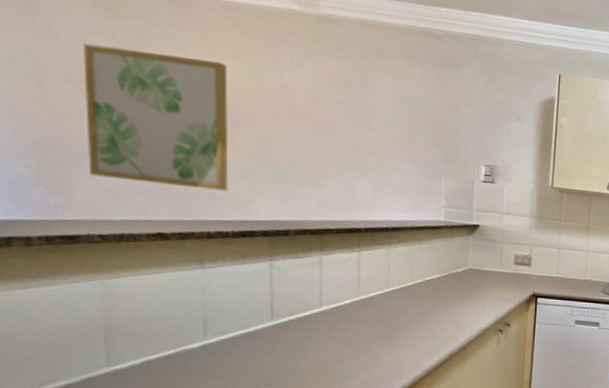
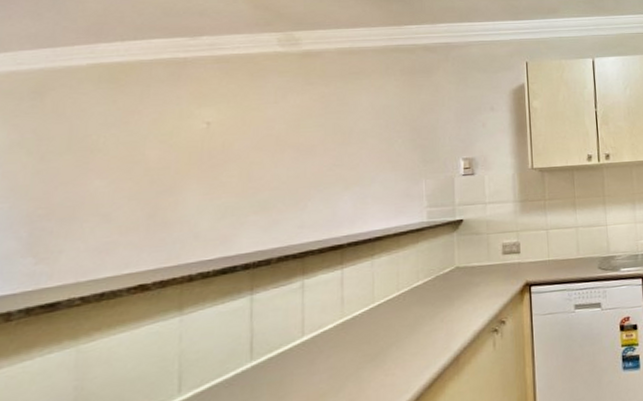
wall art: present [83,43,229,191] -> none [77,108,216,238]

